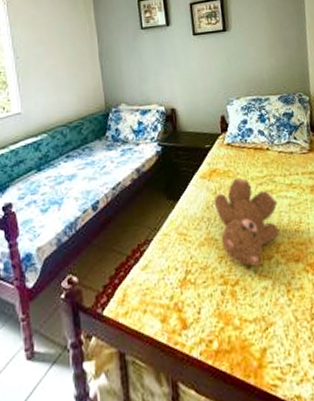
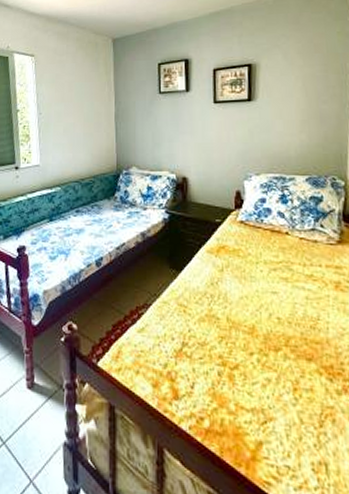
teddy bear: present [214,177,279,268] -> none [219,258,293,357]

